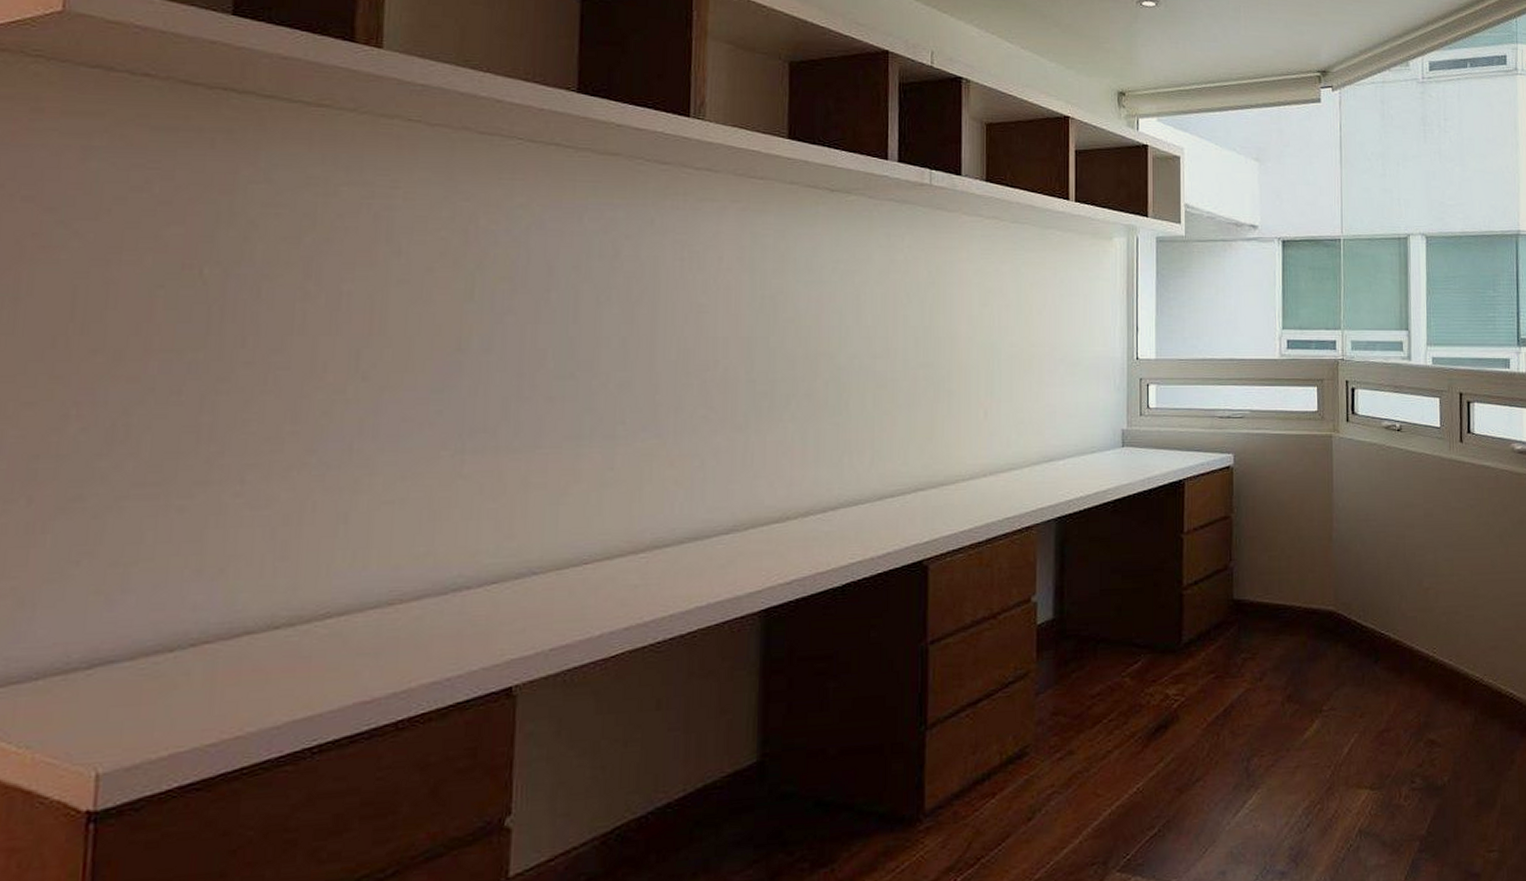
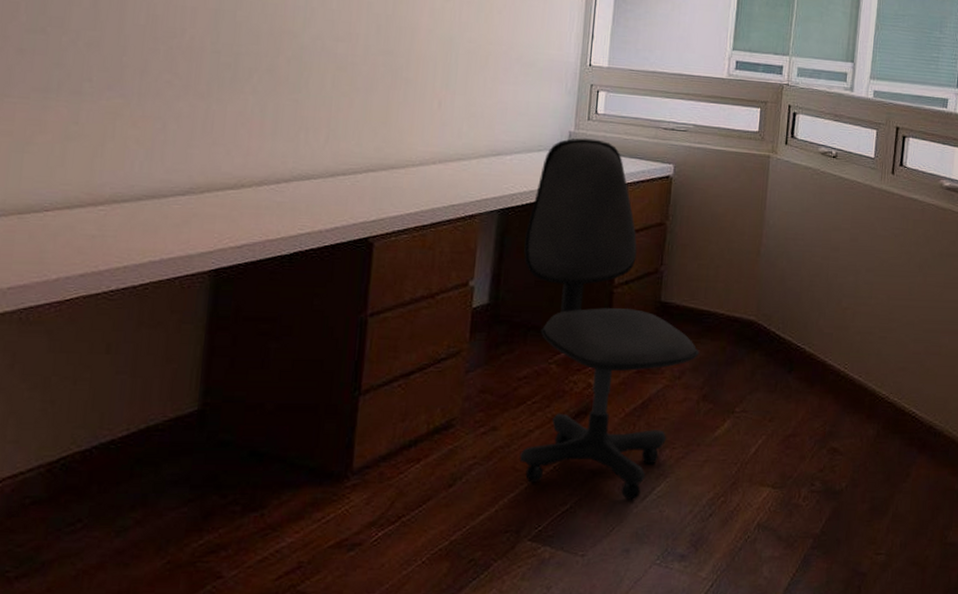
office chair: none [1086,435,1280,818] -> present [519,138,700,501]

